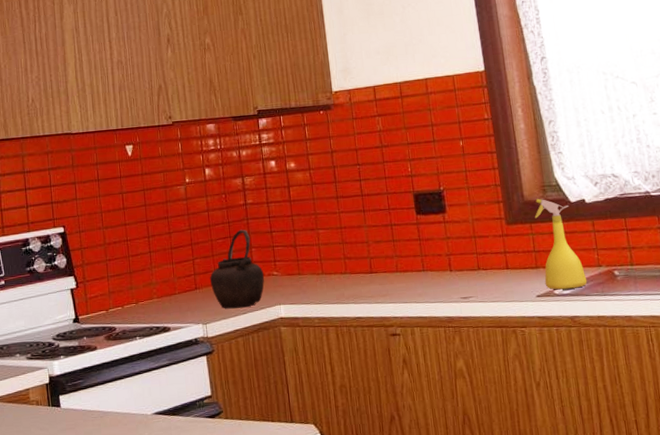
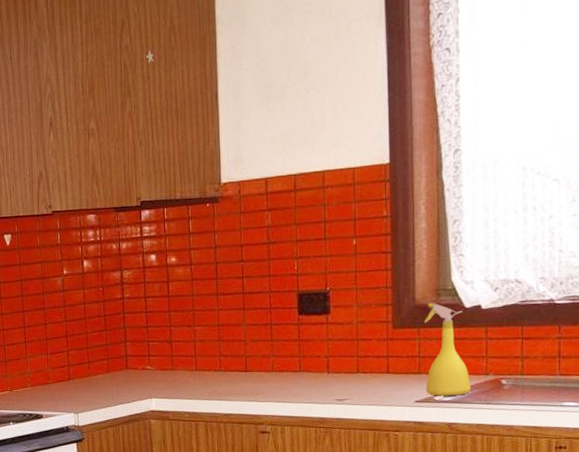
kettle: present [209,229,265,309] -> none [83,323,138,400]

